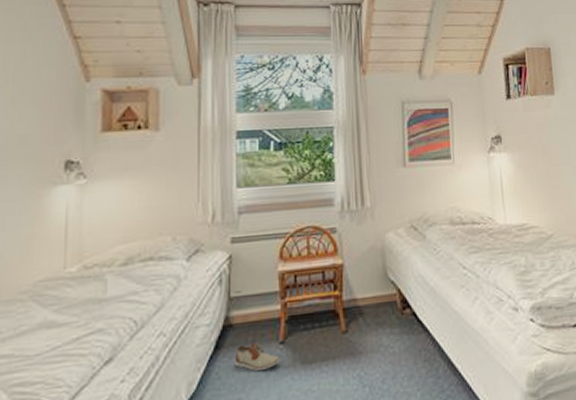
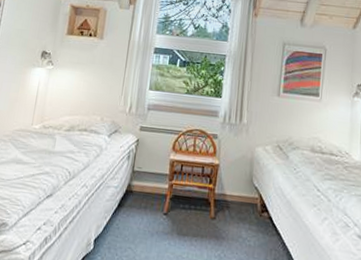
shoe: present [234,341,282,371] -> none [130,208,163,231]

